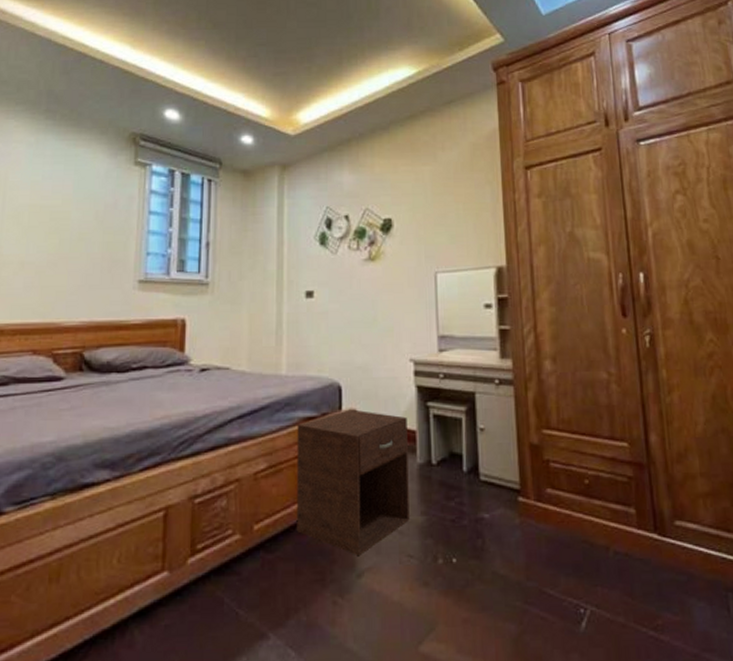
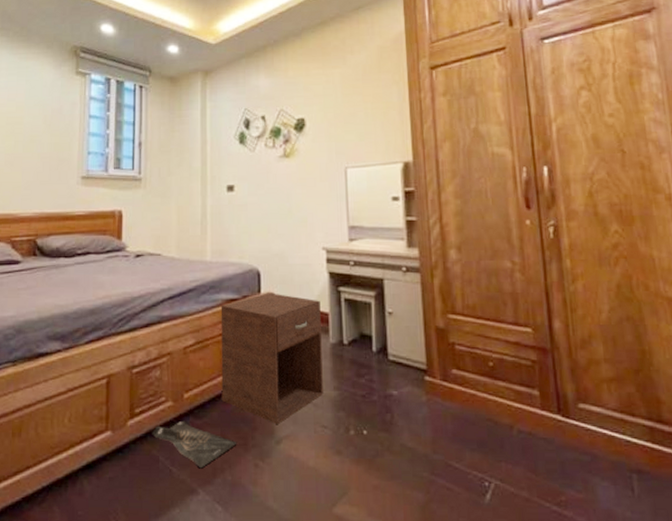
bag: none [216,555,314,610] -> present [152,420,237,469]

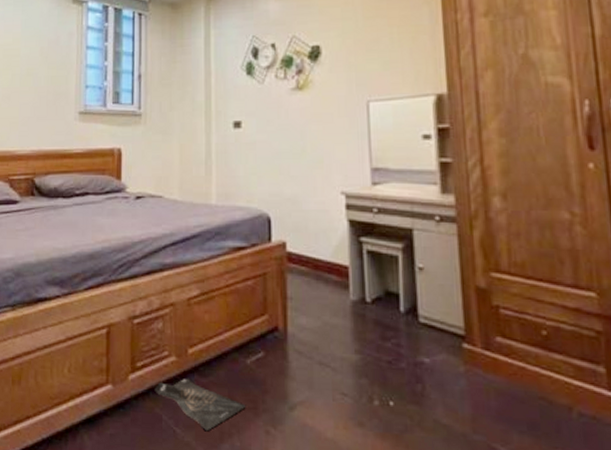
nightstand: present [220,292,323,424] -> none [227,241,343,388]

